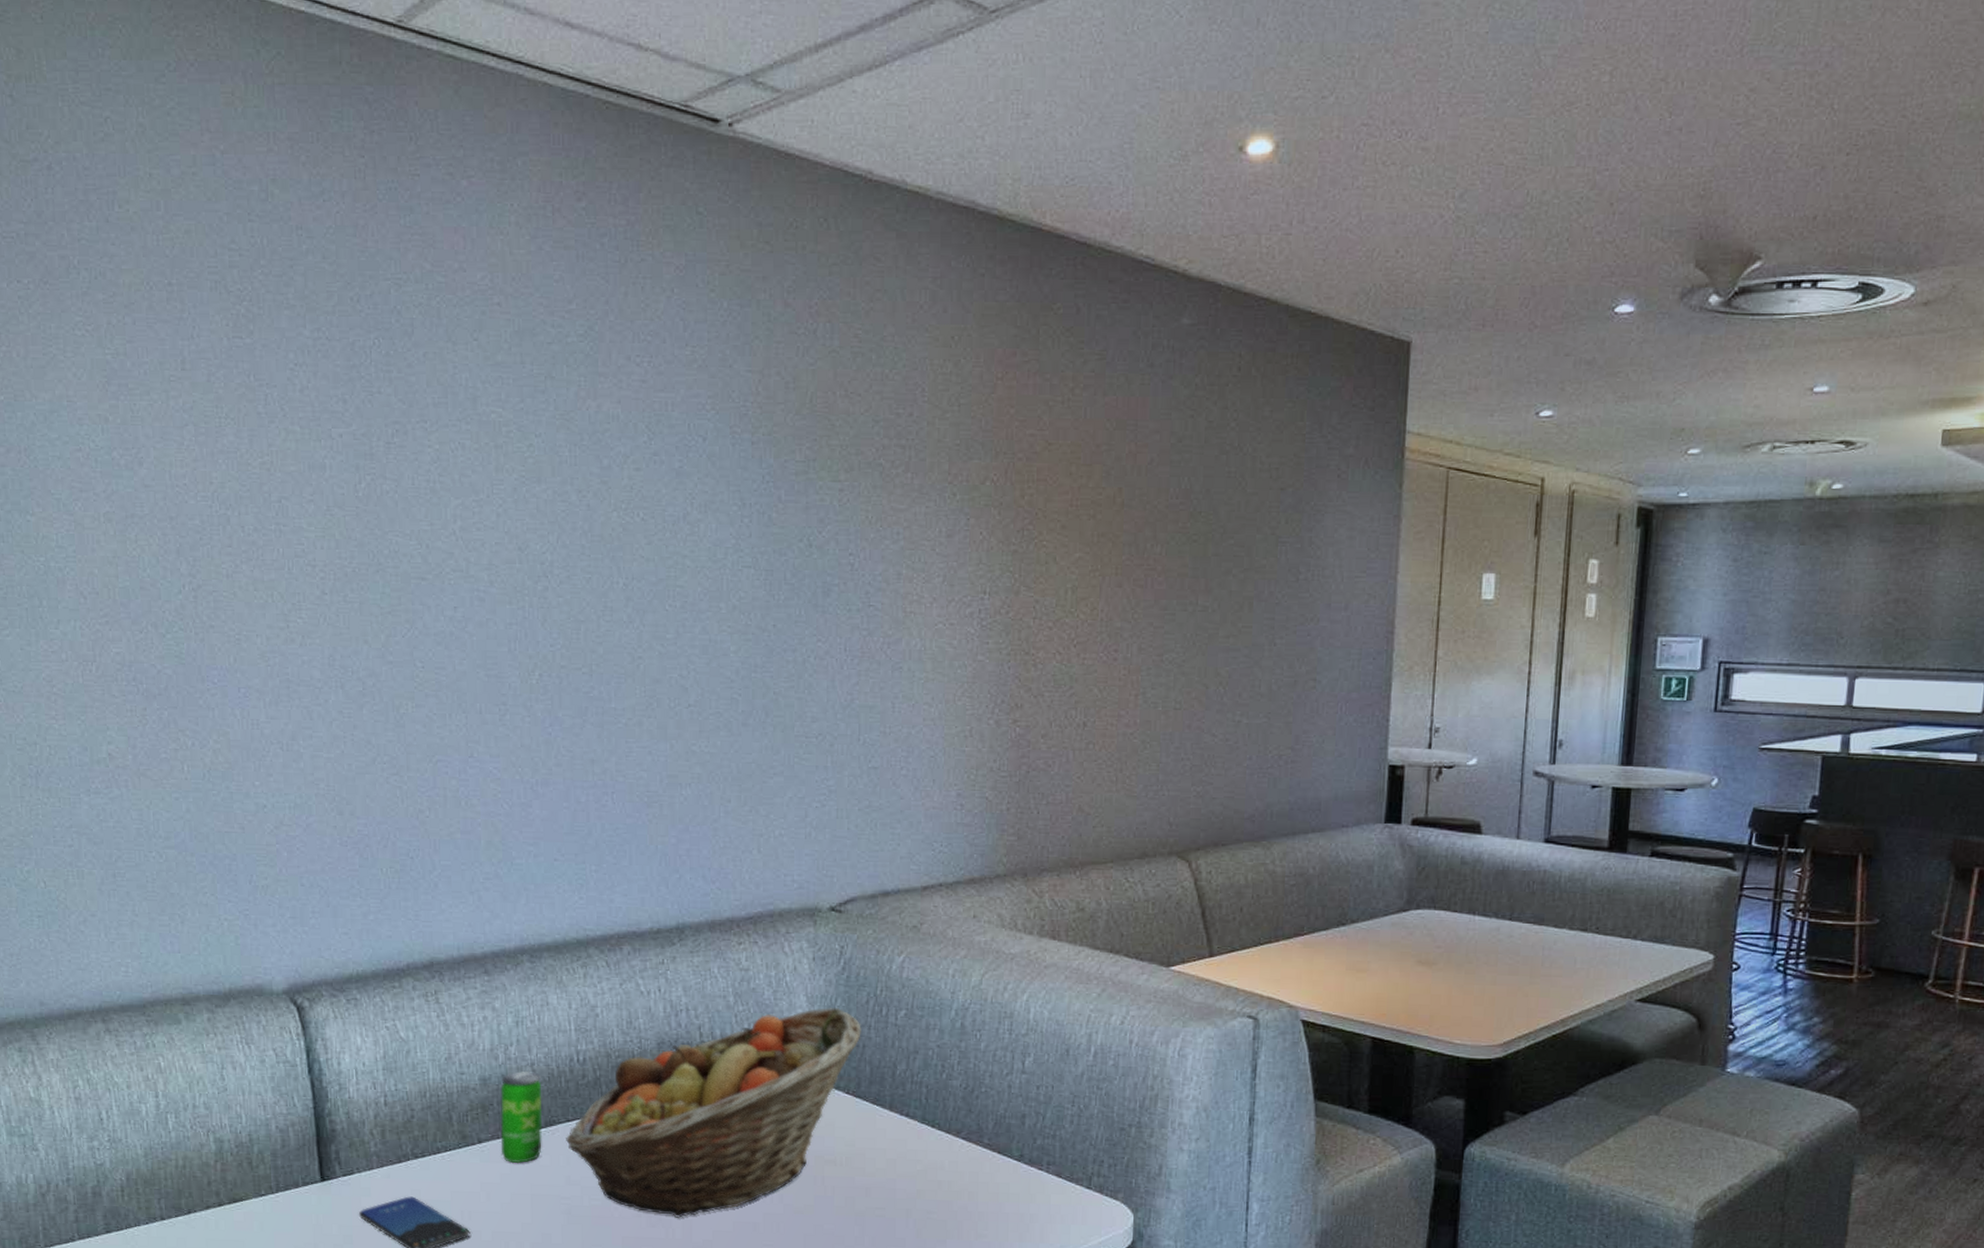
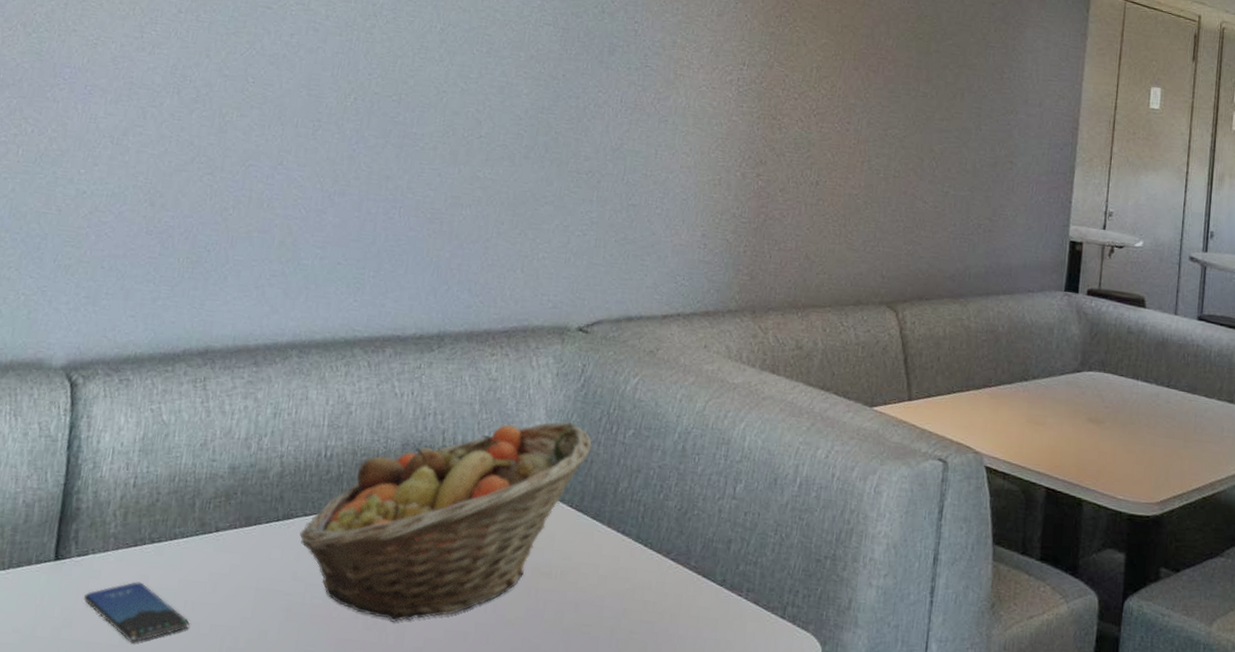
beverage can: present [500,1070,543,1164] -> none [235,462,288,556]

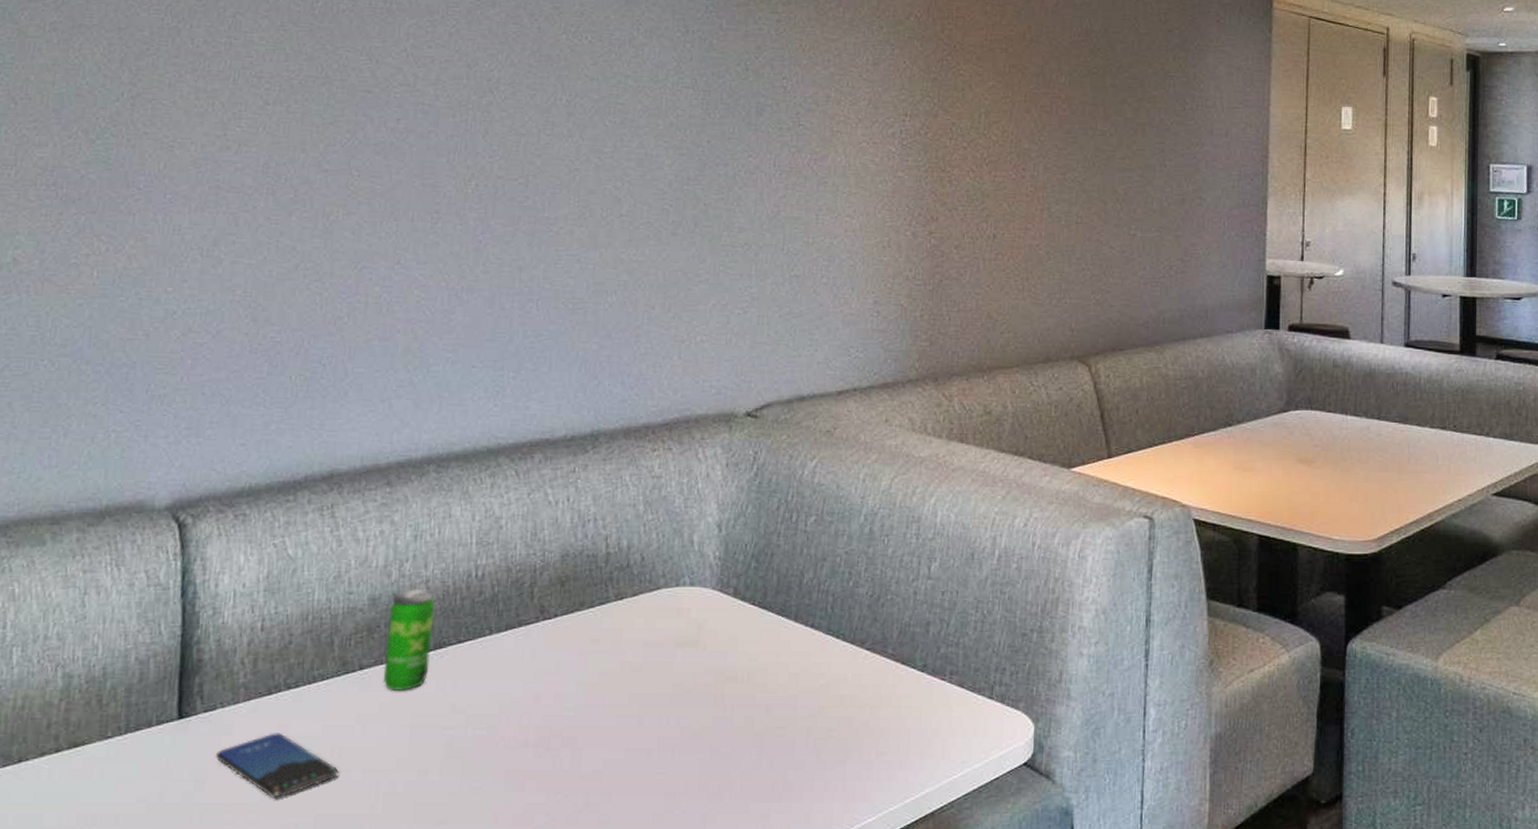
beverage can: none [235,462,288,556] -> present [382,588,435,692]
fruit basket: present [300,422,592,622] -> none [455,515,771,746]

